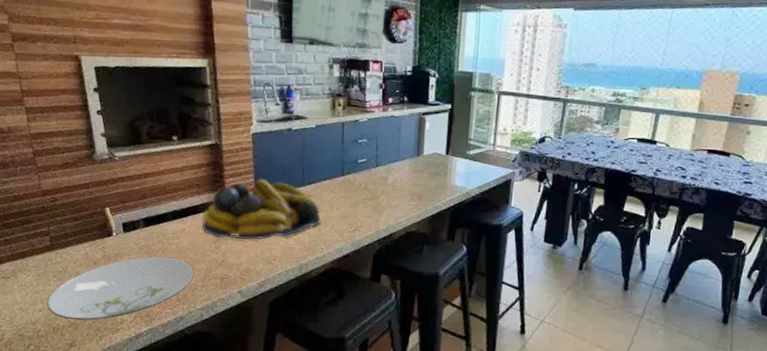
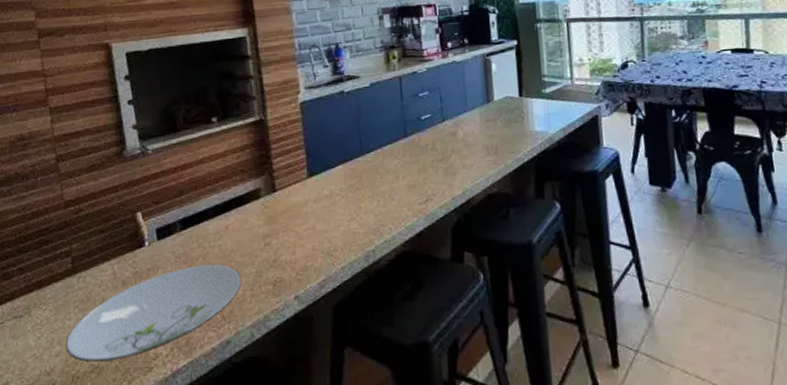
fruit bowl: present [201,178,321,240] -> none [248,153,386,232]

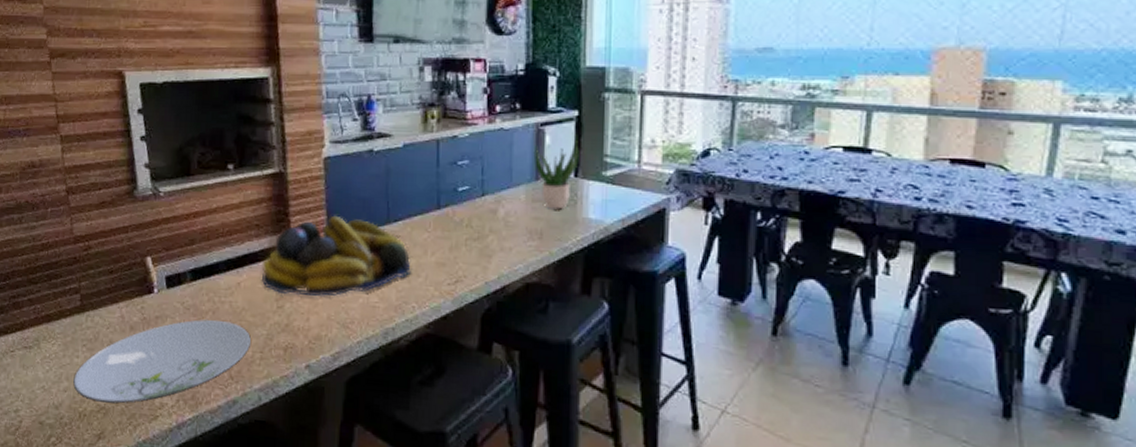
fruit bowl: none [248,153,386,232] -> present [261,215,411,297]
potted plant: none [483,59,522,127] -> present [533,133,579,210]

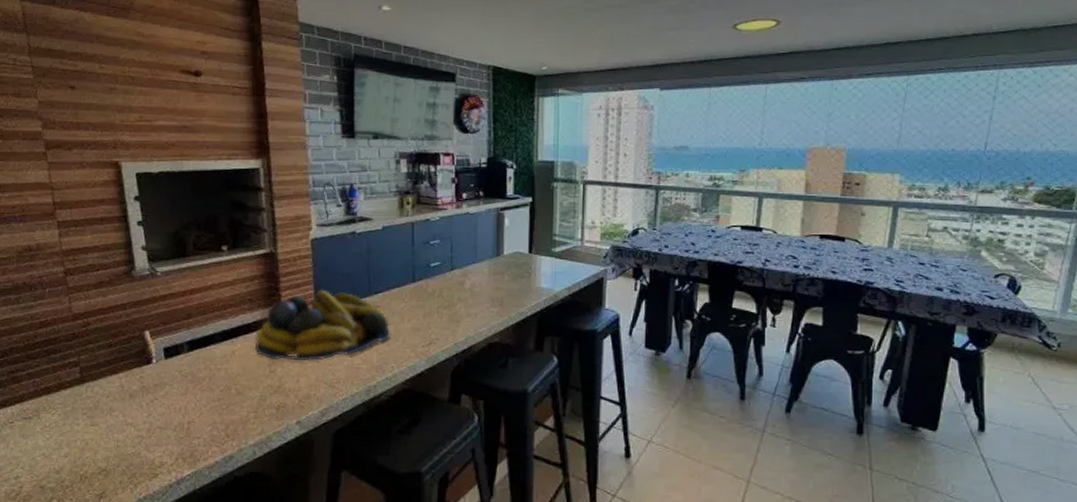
plate: present [73,319,252,404] -> none [74,385,246,465]
potted plant: present [533,133,579,210] -> none [495,216,533,281]

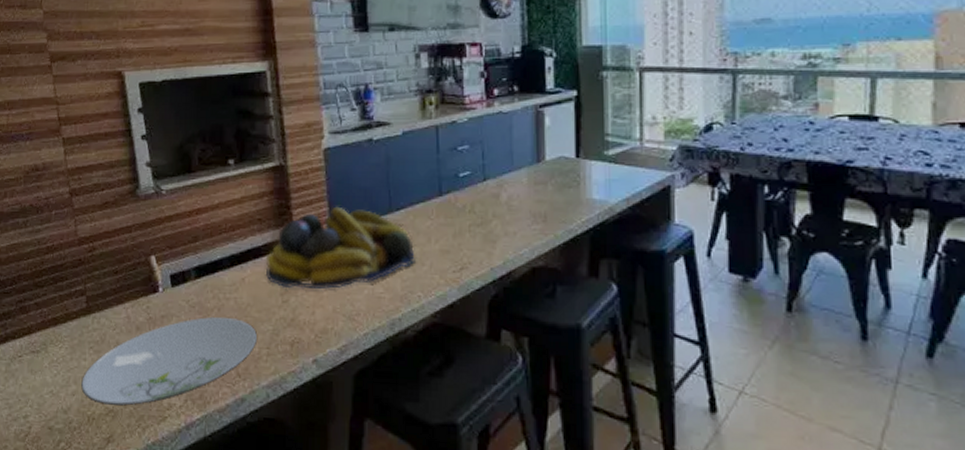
plate: none [74,385,246,465] -> present [81,317,258,406]

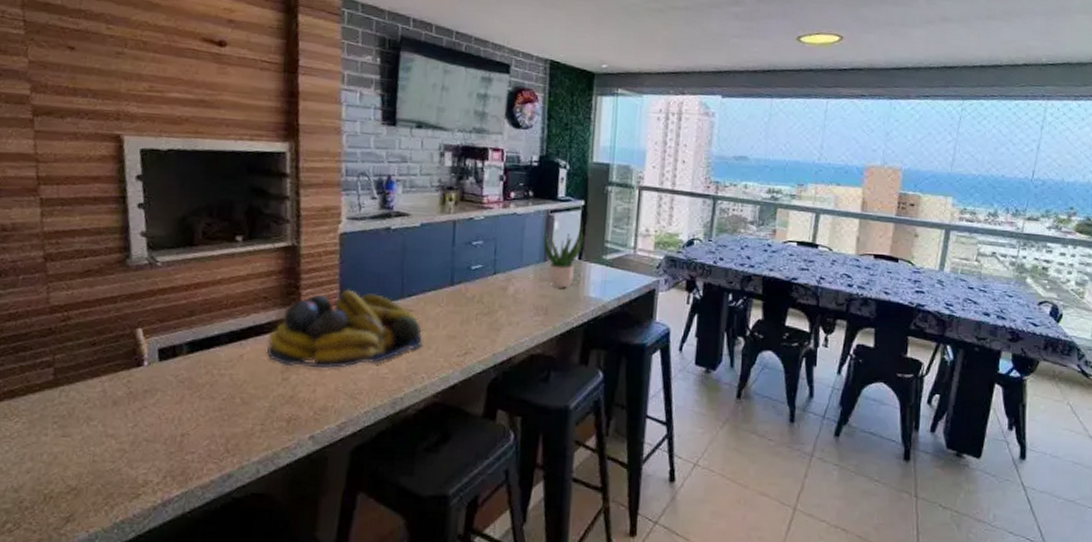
plate: present [81,317,258,406] -> none [38,393,253,483]
potted plant: none [533,113,580,191] -> present [543,220,584,289]

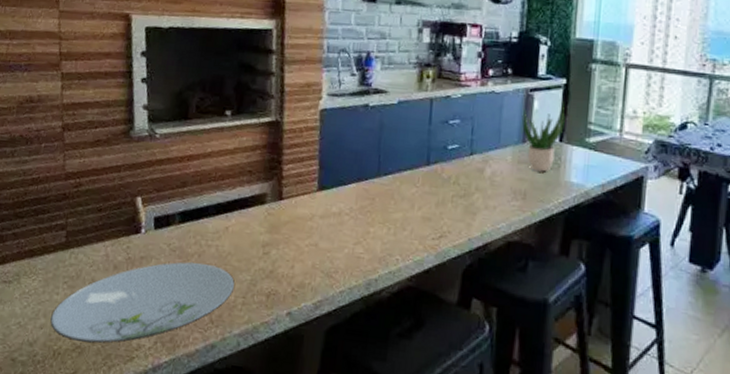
plate: none [38,393,253,483] -> present [50,262,236,344]
fruit bowl: present [266,289,422,369] -> none [249,165,397,245]

